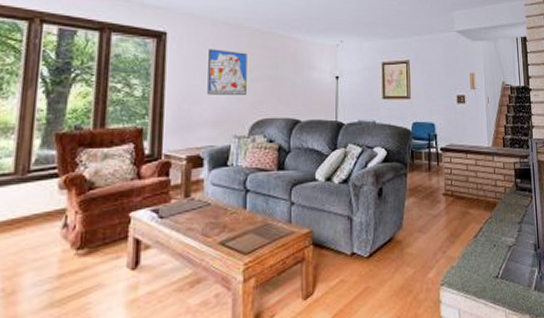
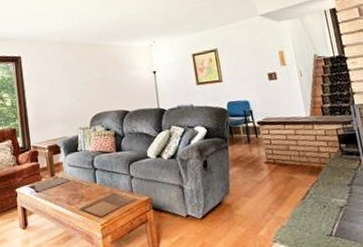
wall art: present [207,49,247,95] -> none [52,63,84,99]

